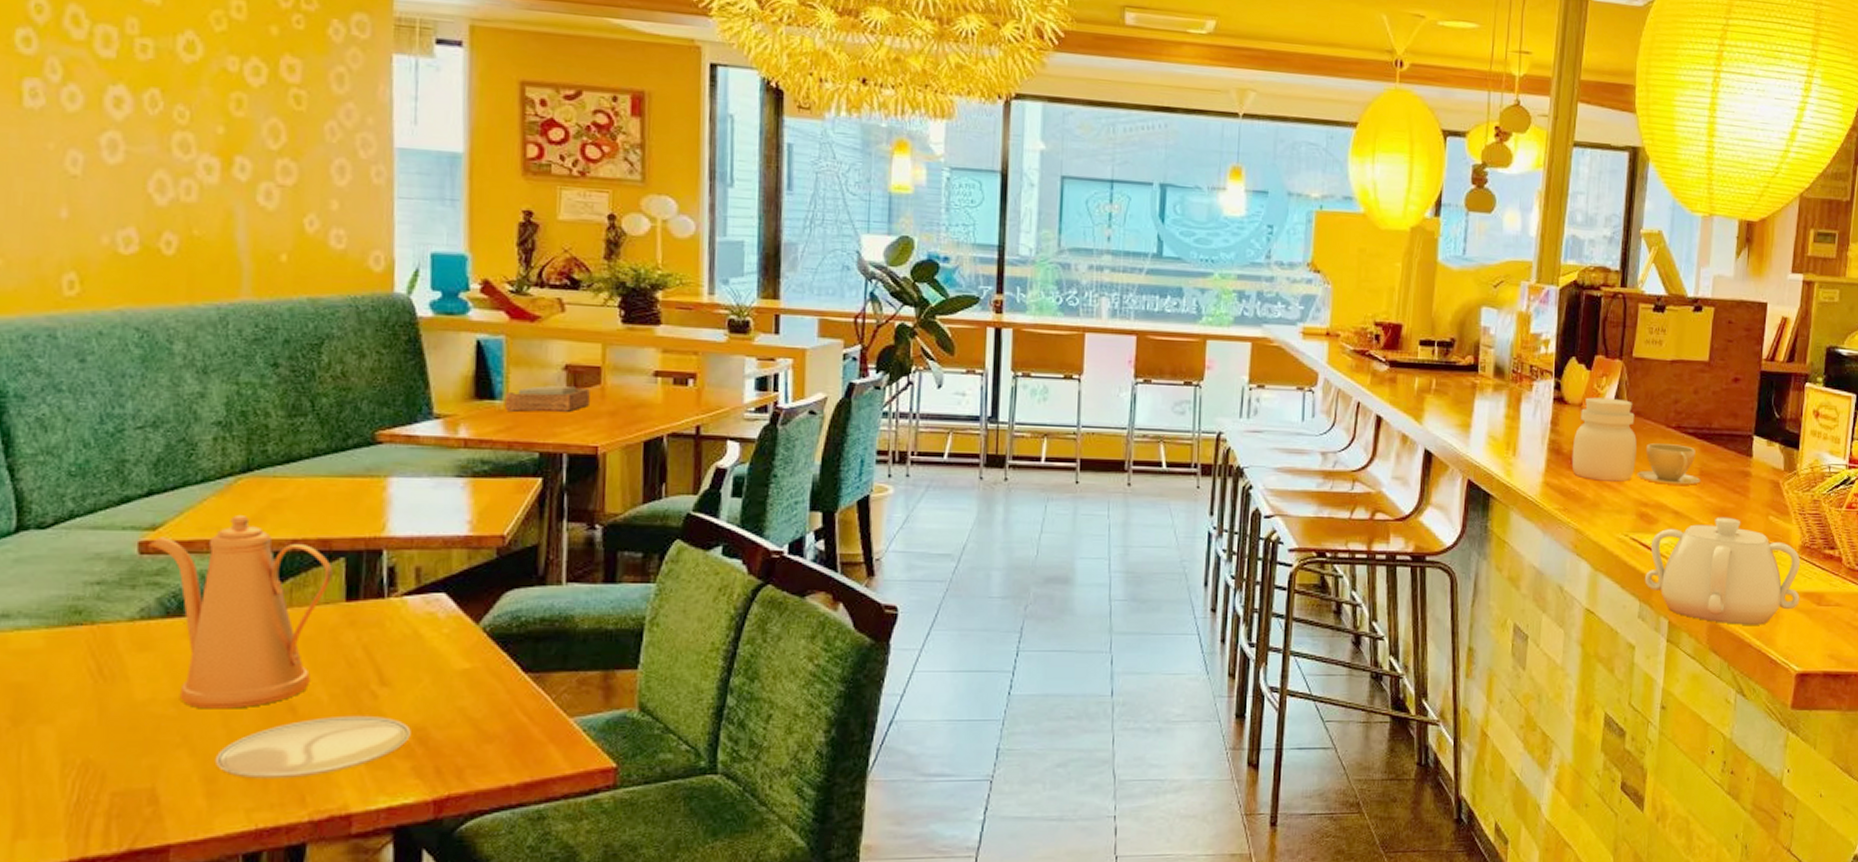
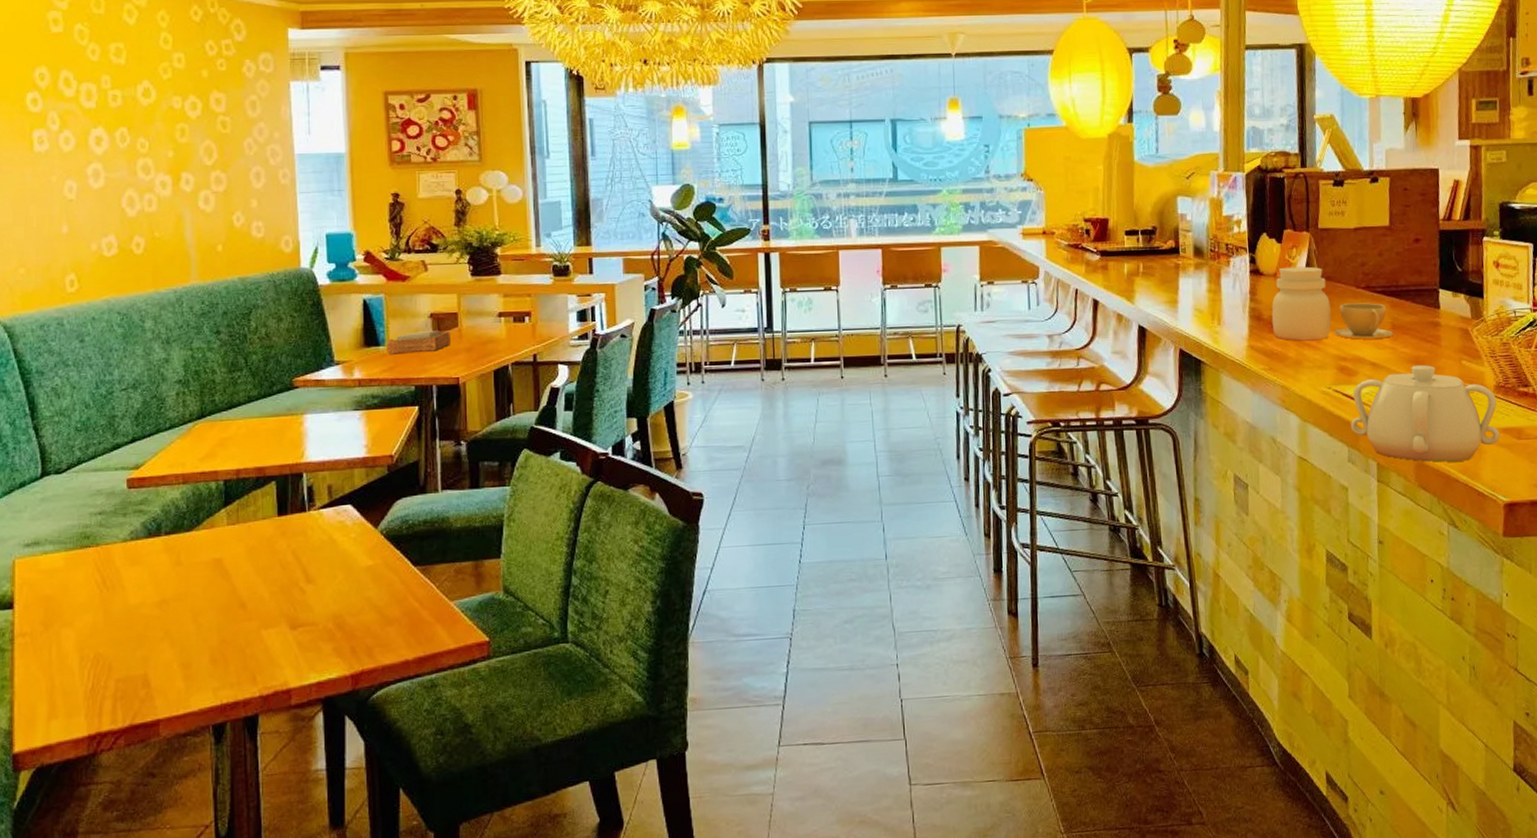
coffee pot: present [148,515,333,709] -> none [134,453,268,609]
plate: present [214,715,411,779] -> none [188,608,331,664]

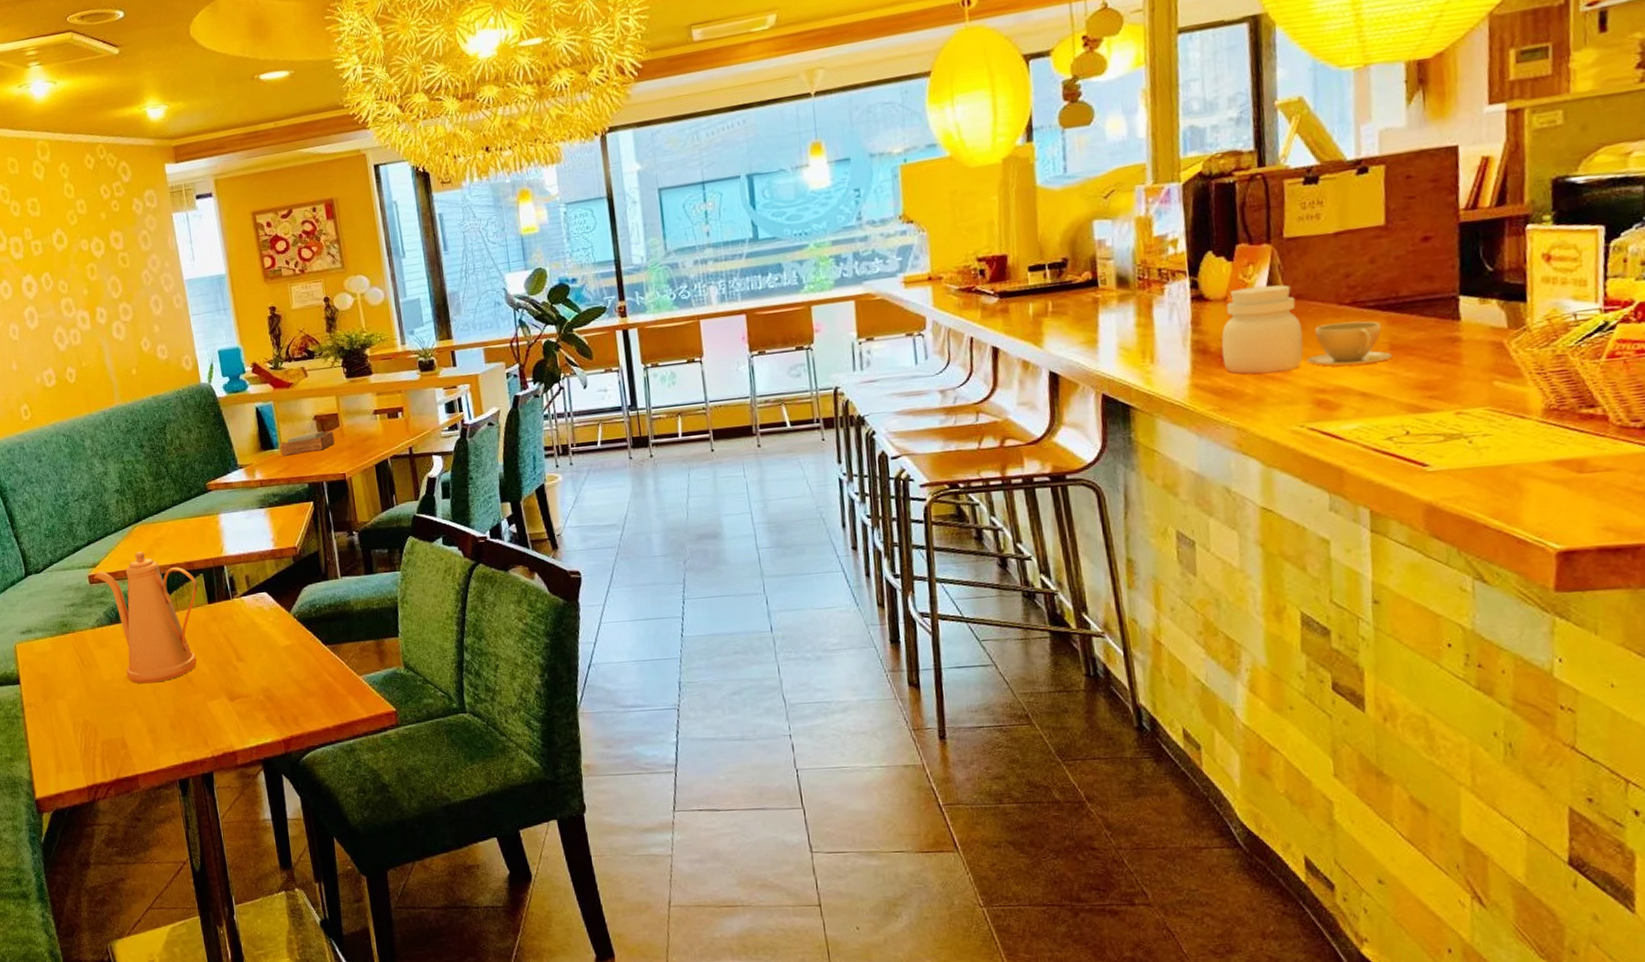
coffee pot: none [134,453,268,609] -> present [94,551,198,684]
sugar bowl: present [1350,364,1500,463] -> none [1331,389,1552,506]

